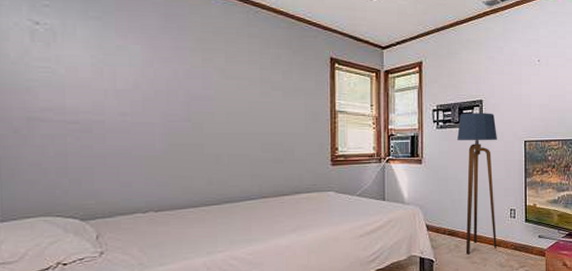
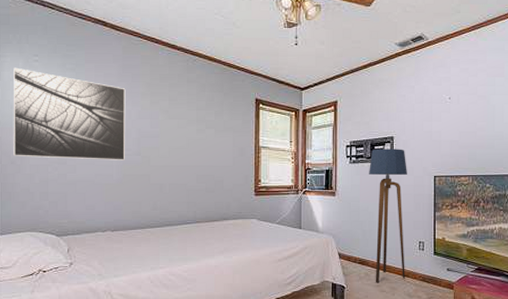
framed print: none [14,13,171,128] -> present [13,67,126,160]

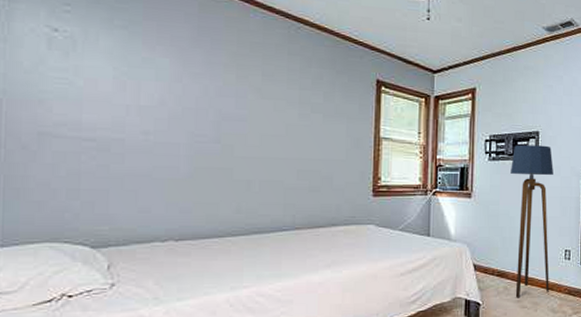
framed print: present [13,67,126,160] -> none [25,18,202,149]

